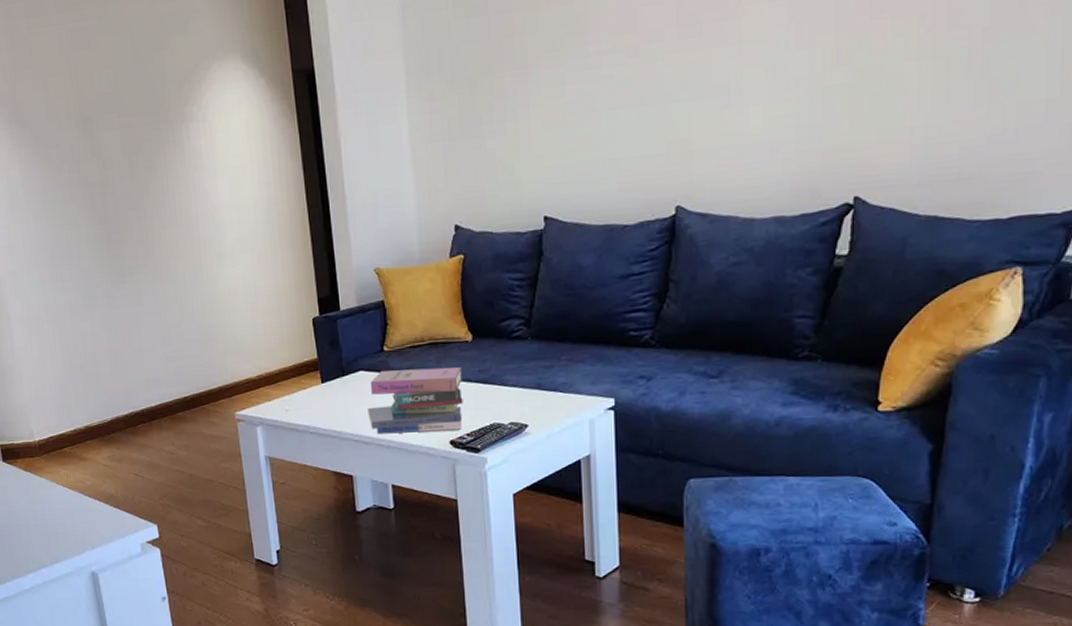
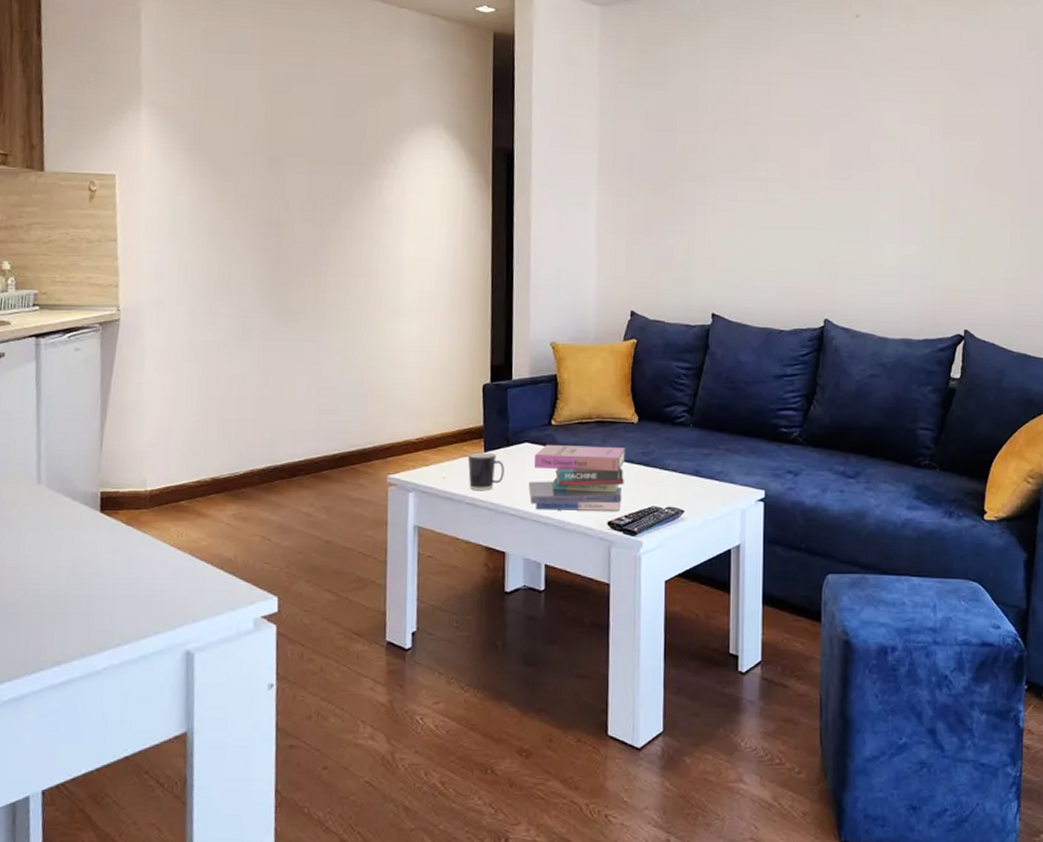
mug: none [306,383,343,421] -> present [467,452,504,491]

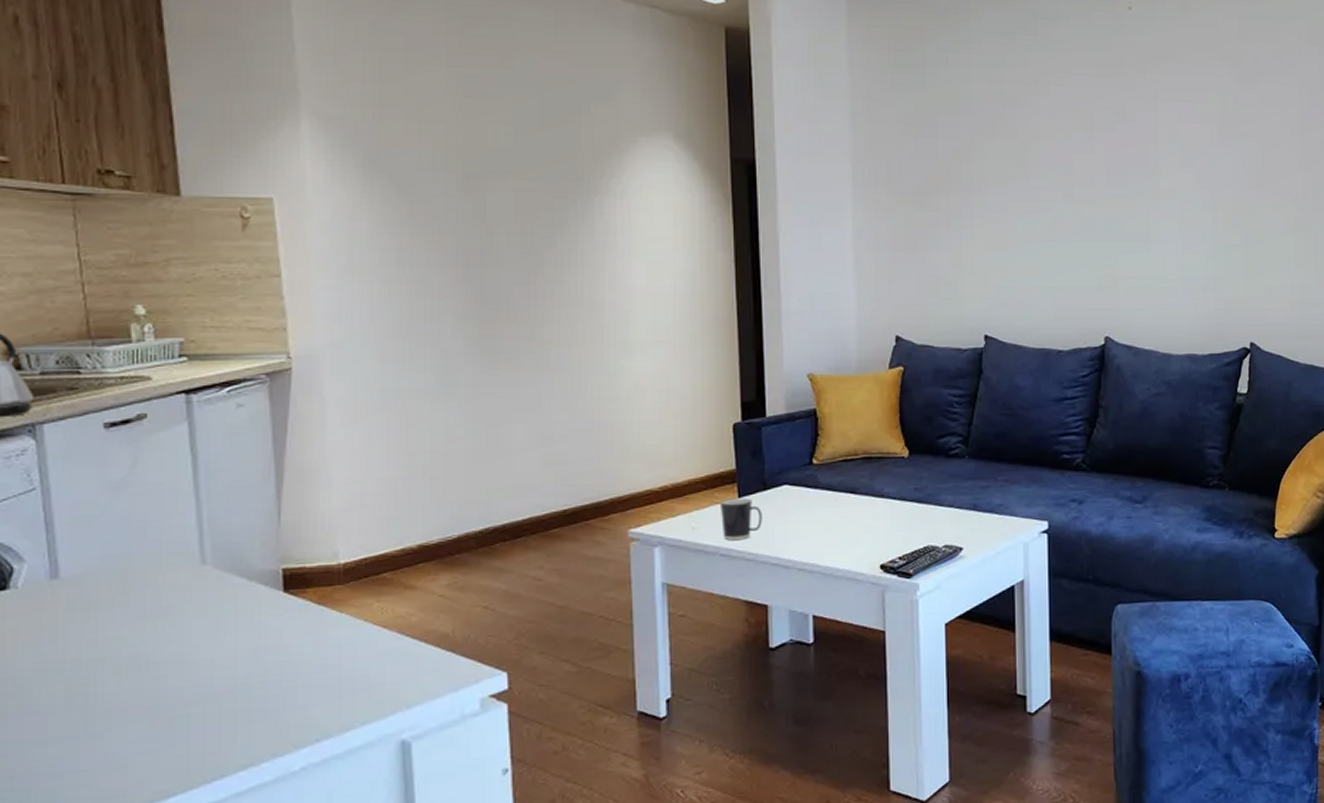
books: present [528,444,625,511] -> none [790,484,896,557]

